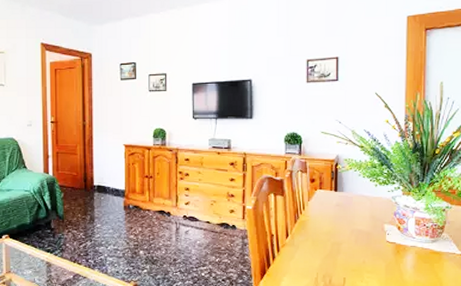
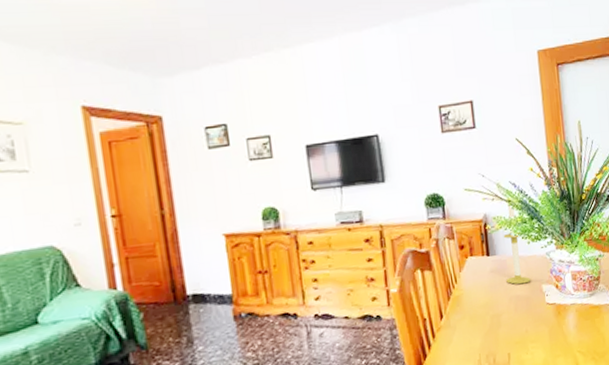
candle: none [350,149,374,221] -> present [503,203,531,285]

